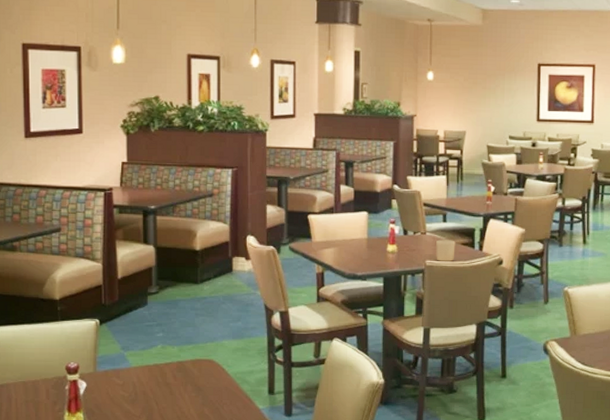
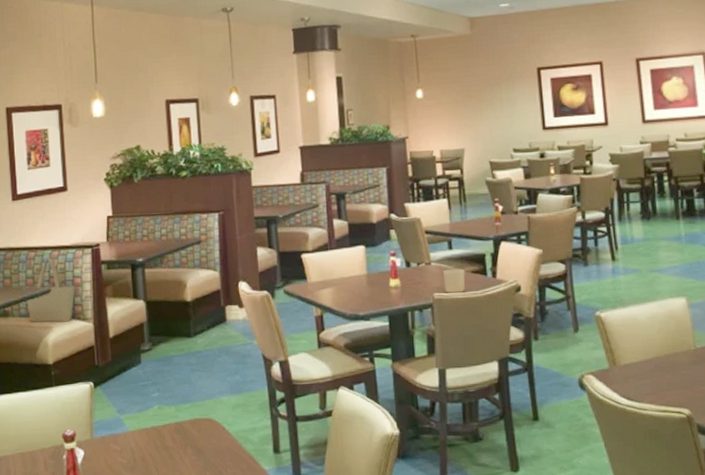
shopping bag: none [33,197,87,261] -> present [23,257,76,323]

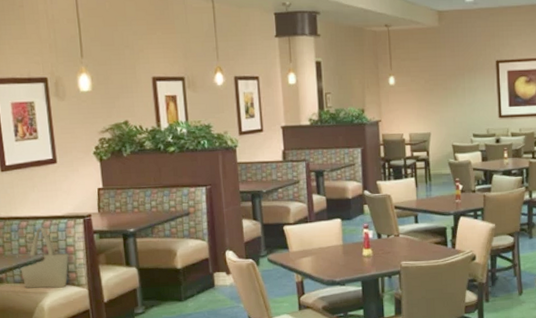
mug: present [443,268,466,293] -> none [410,240,429,262]

